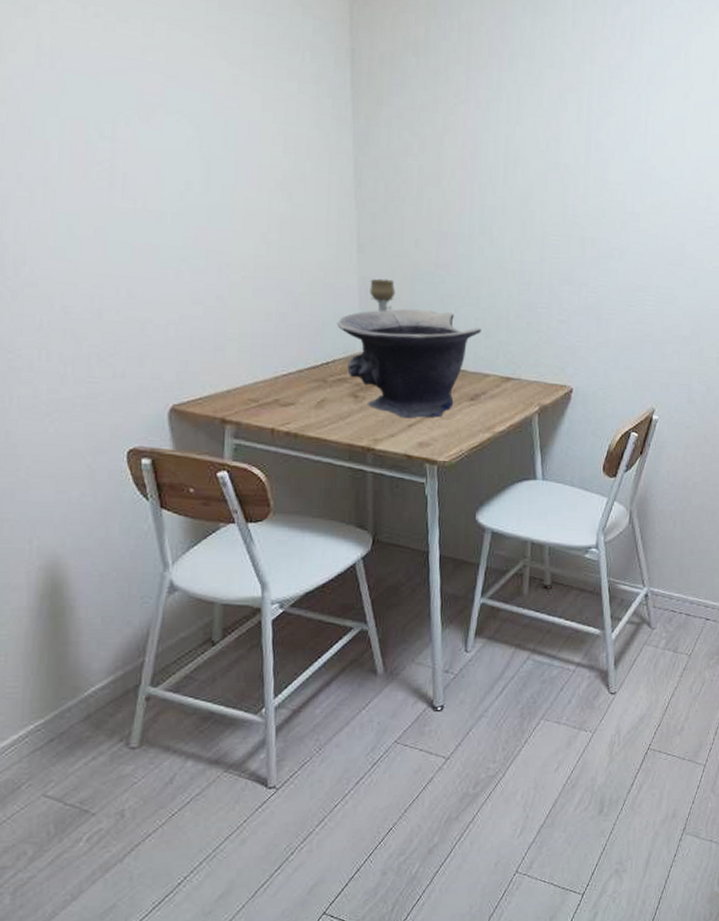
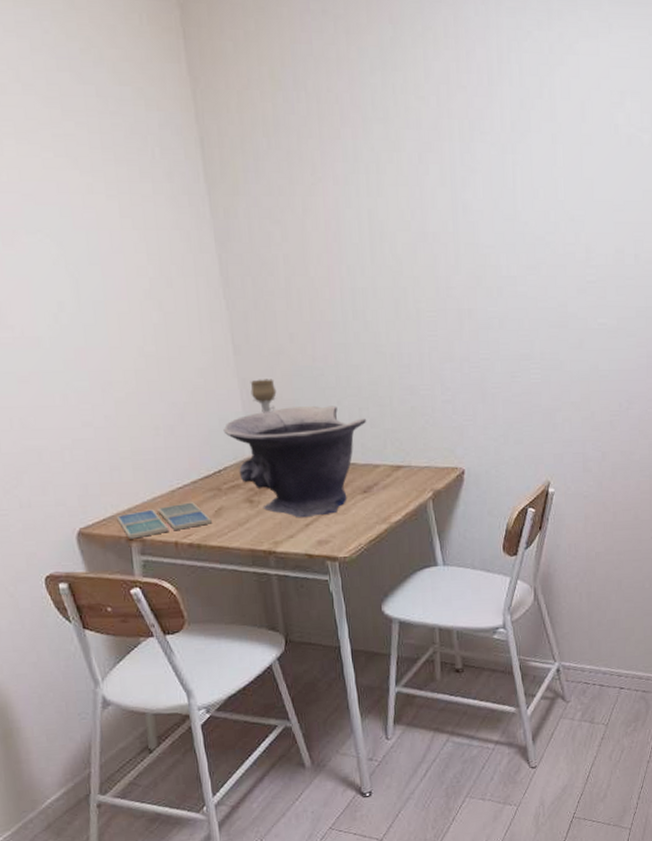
drink coaster: none [213,390,313,421] -> present [116,502,212,539]

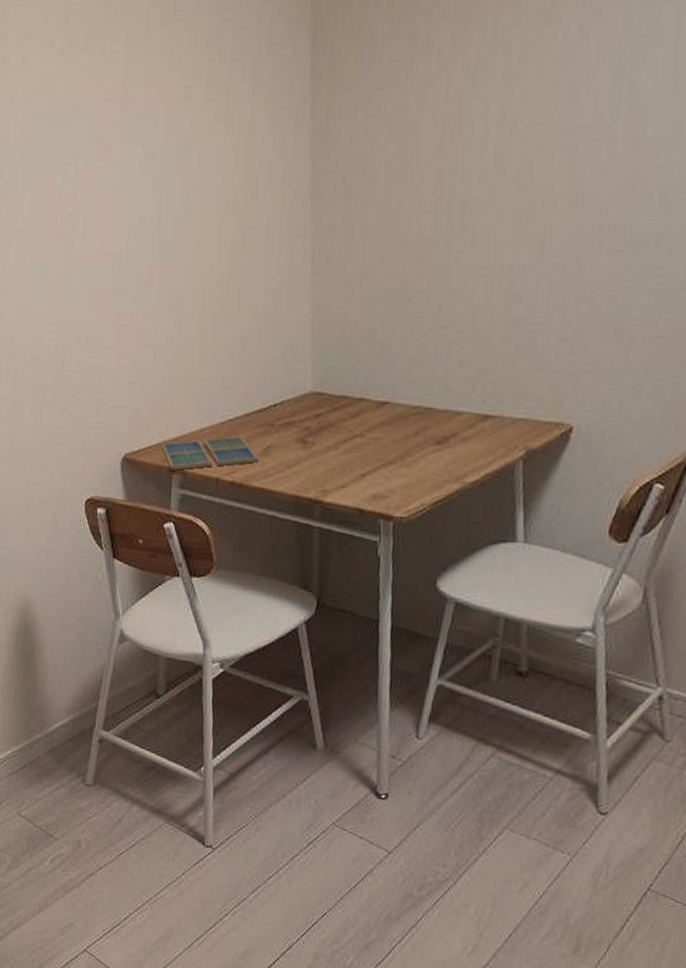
decorative bowl: present [223,406,367,518] -> none [286,337,456,467]
candle holder: present [250,379,277,413] -> none [323,303,353,343]

